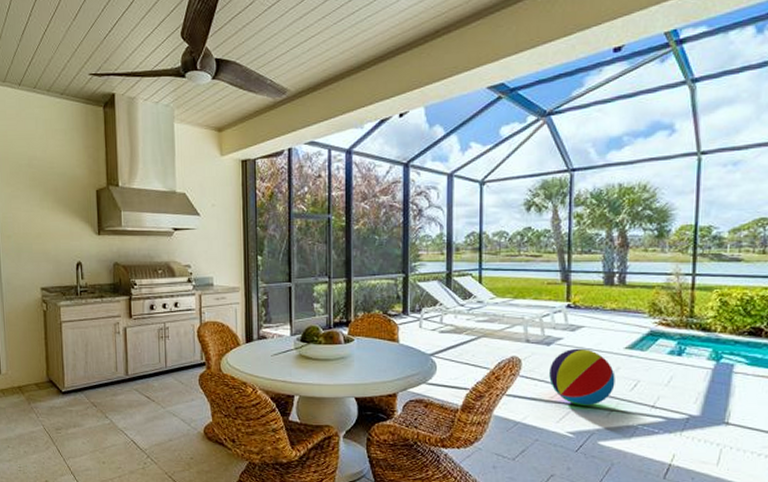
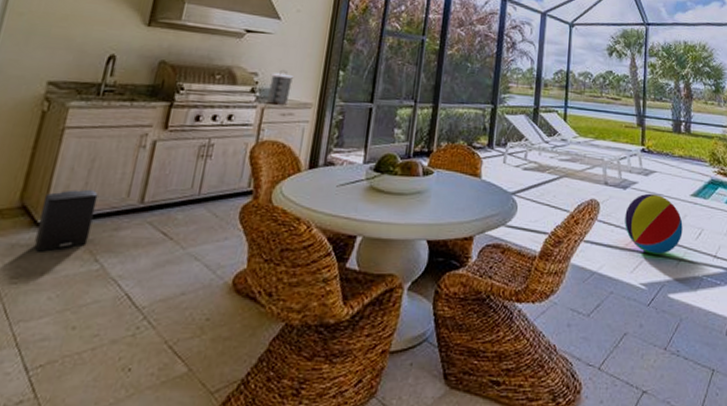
pedal bin: none [62,366,98,412] -> present [34,189,98,252]
spice rack: none [200,260,221,292] -> present [265,69,295,106]

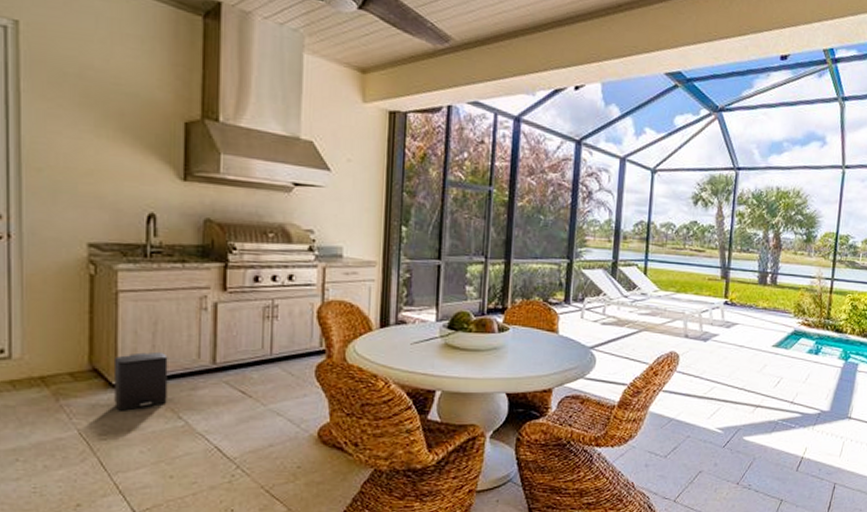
spice rack: present [265,69,295,106] -> none [326,225,354,265]
beach ball: present [625,193,683,255] -> none [704,345,762,402]

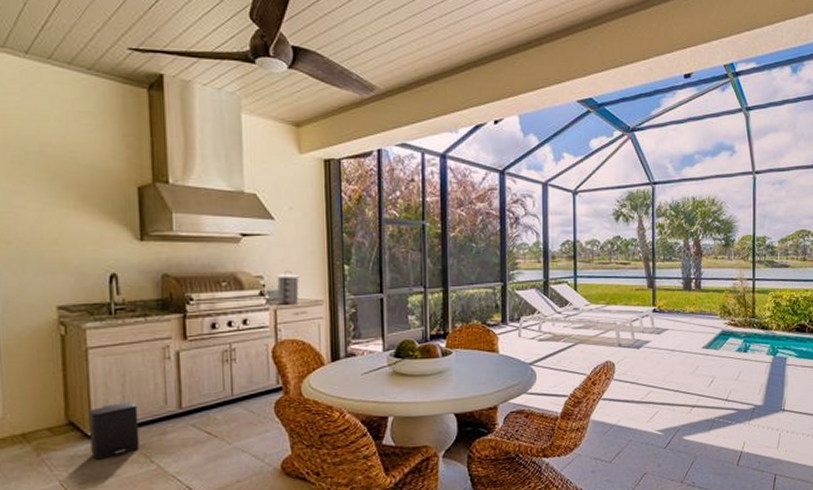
spice rack: none [326,225,354,265] -> present [275,269,300,306]

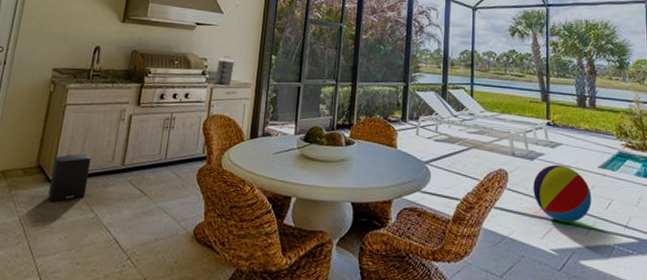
beach ball: none [640,350,695,404] -> present [533,164,592,223]

